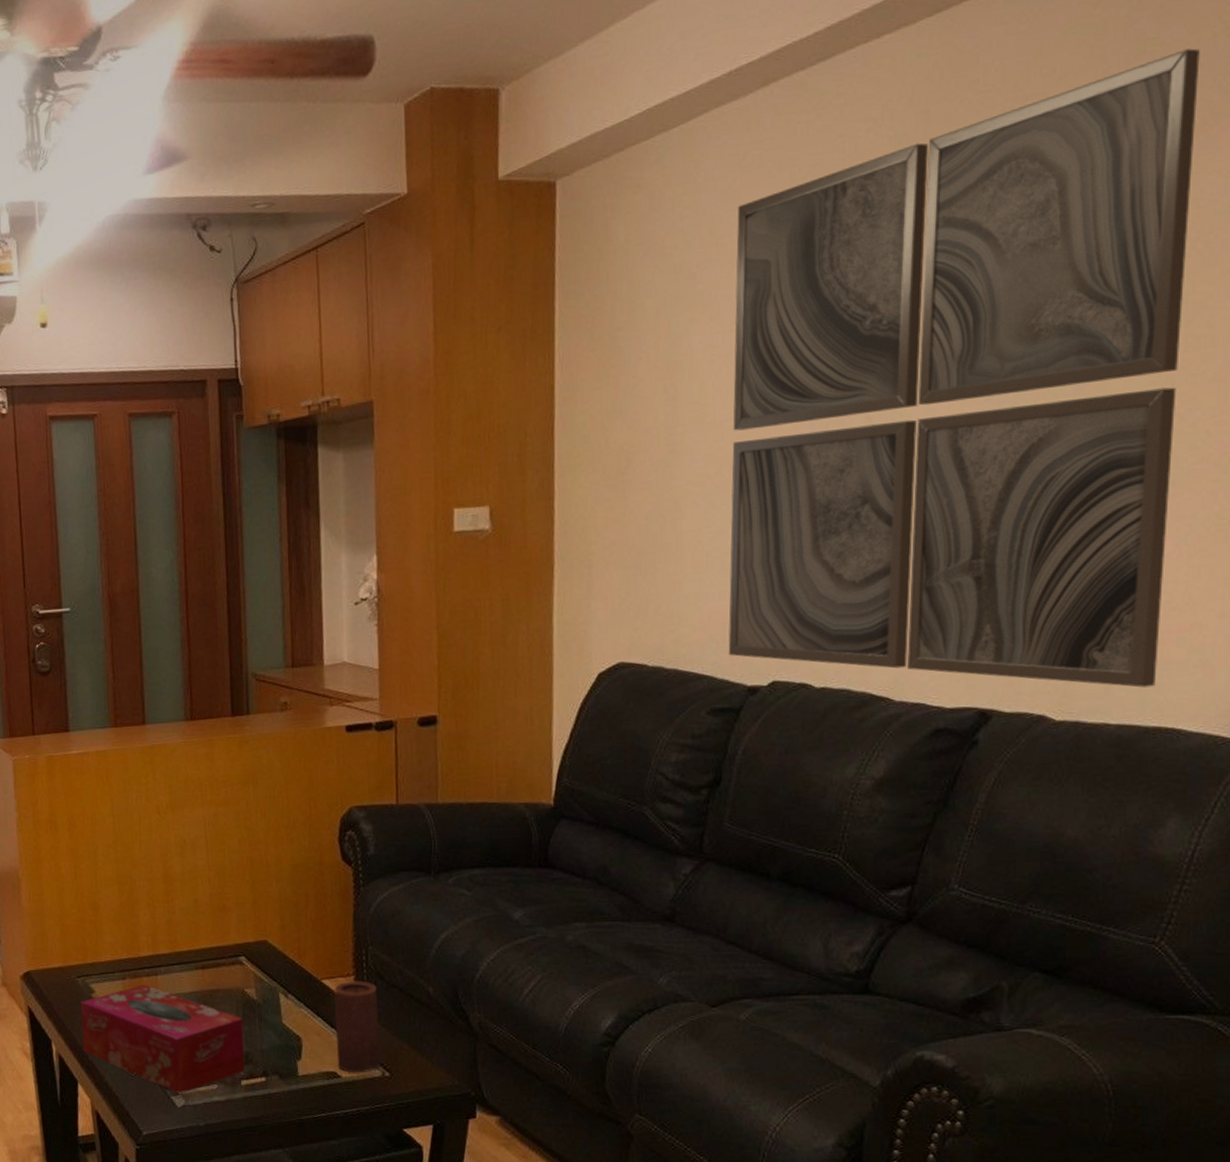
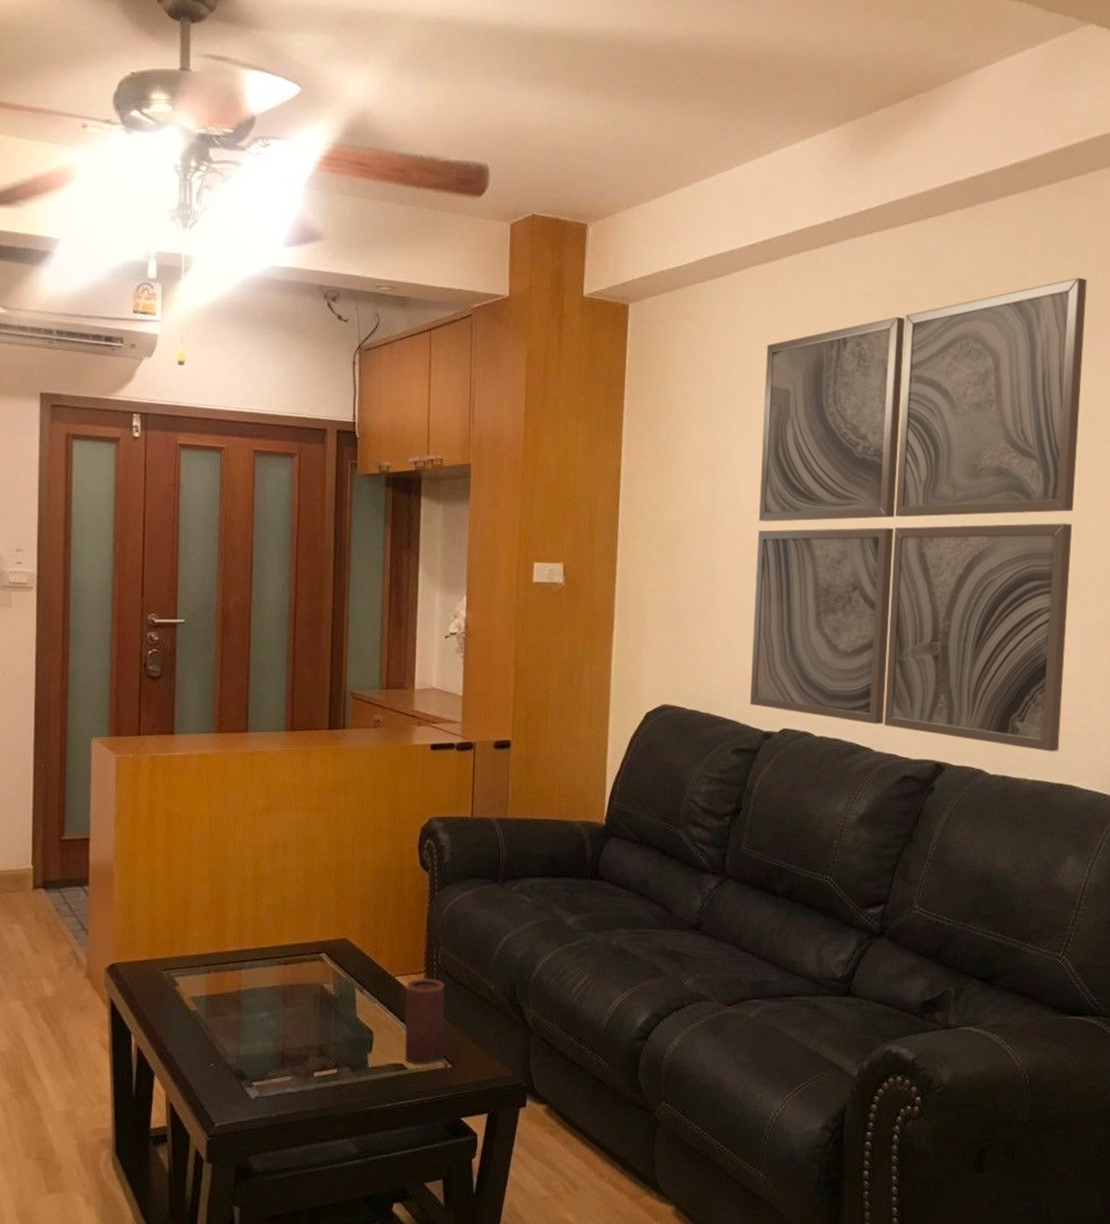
tissue box: present [80,985,245,1094] -> none [162,979,321,1086]

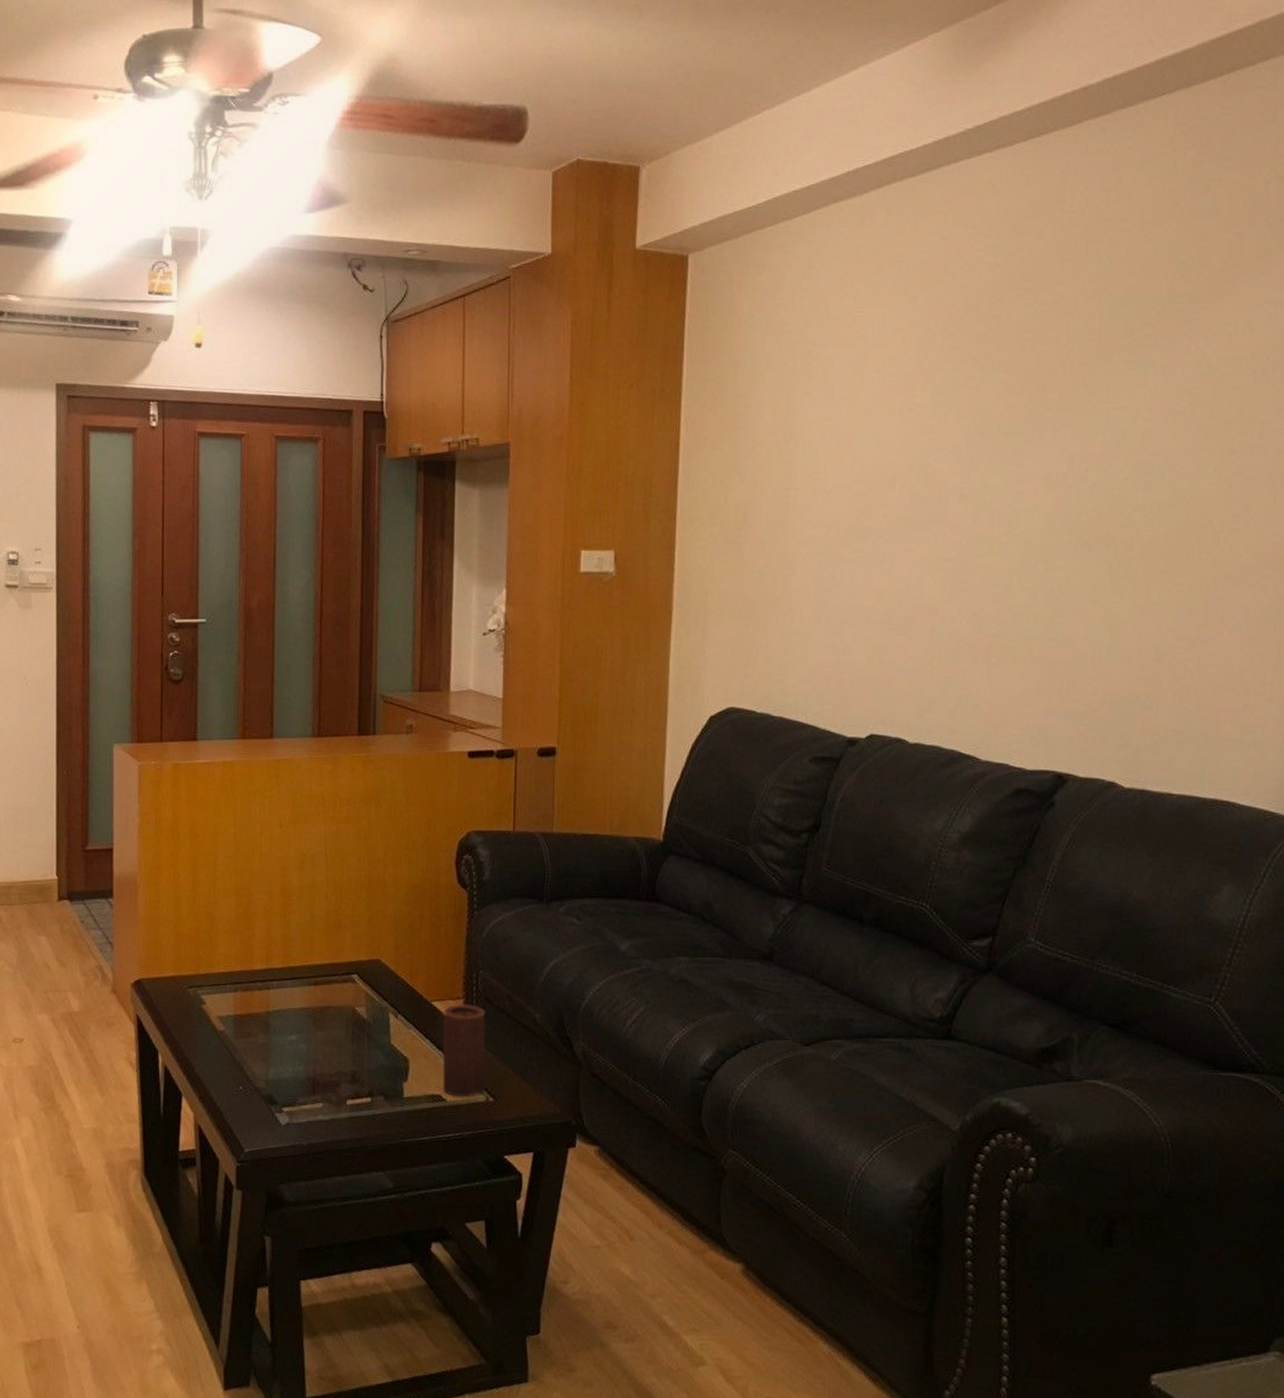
wall art: present [749,278,1087,752] -> none [830,192,1255,762]

